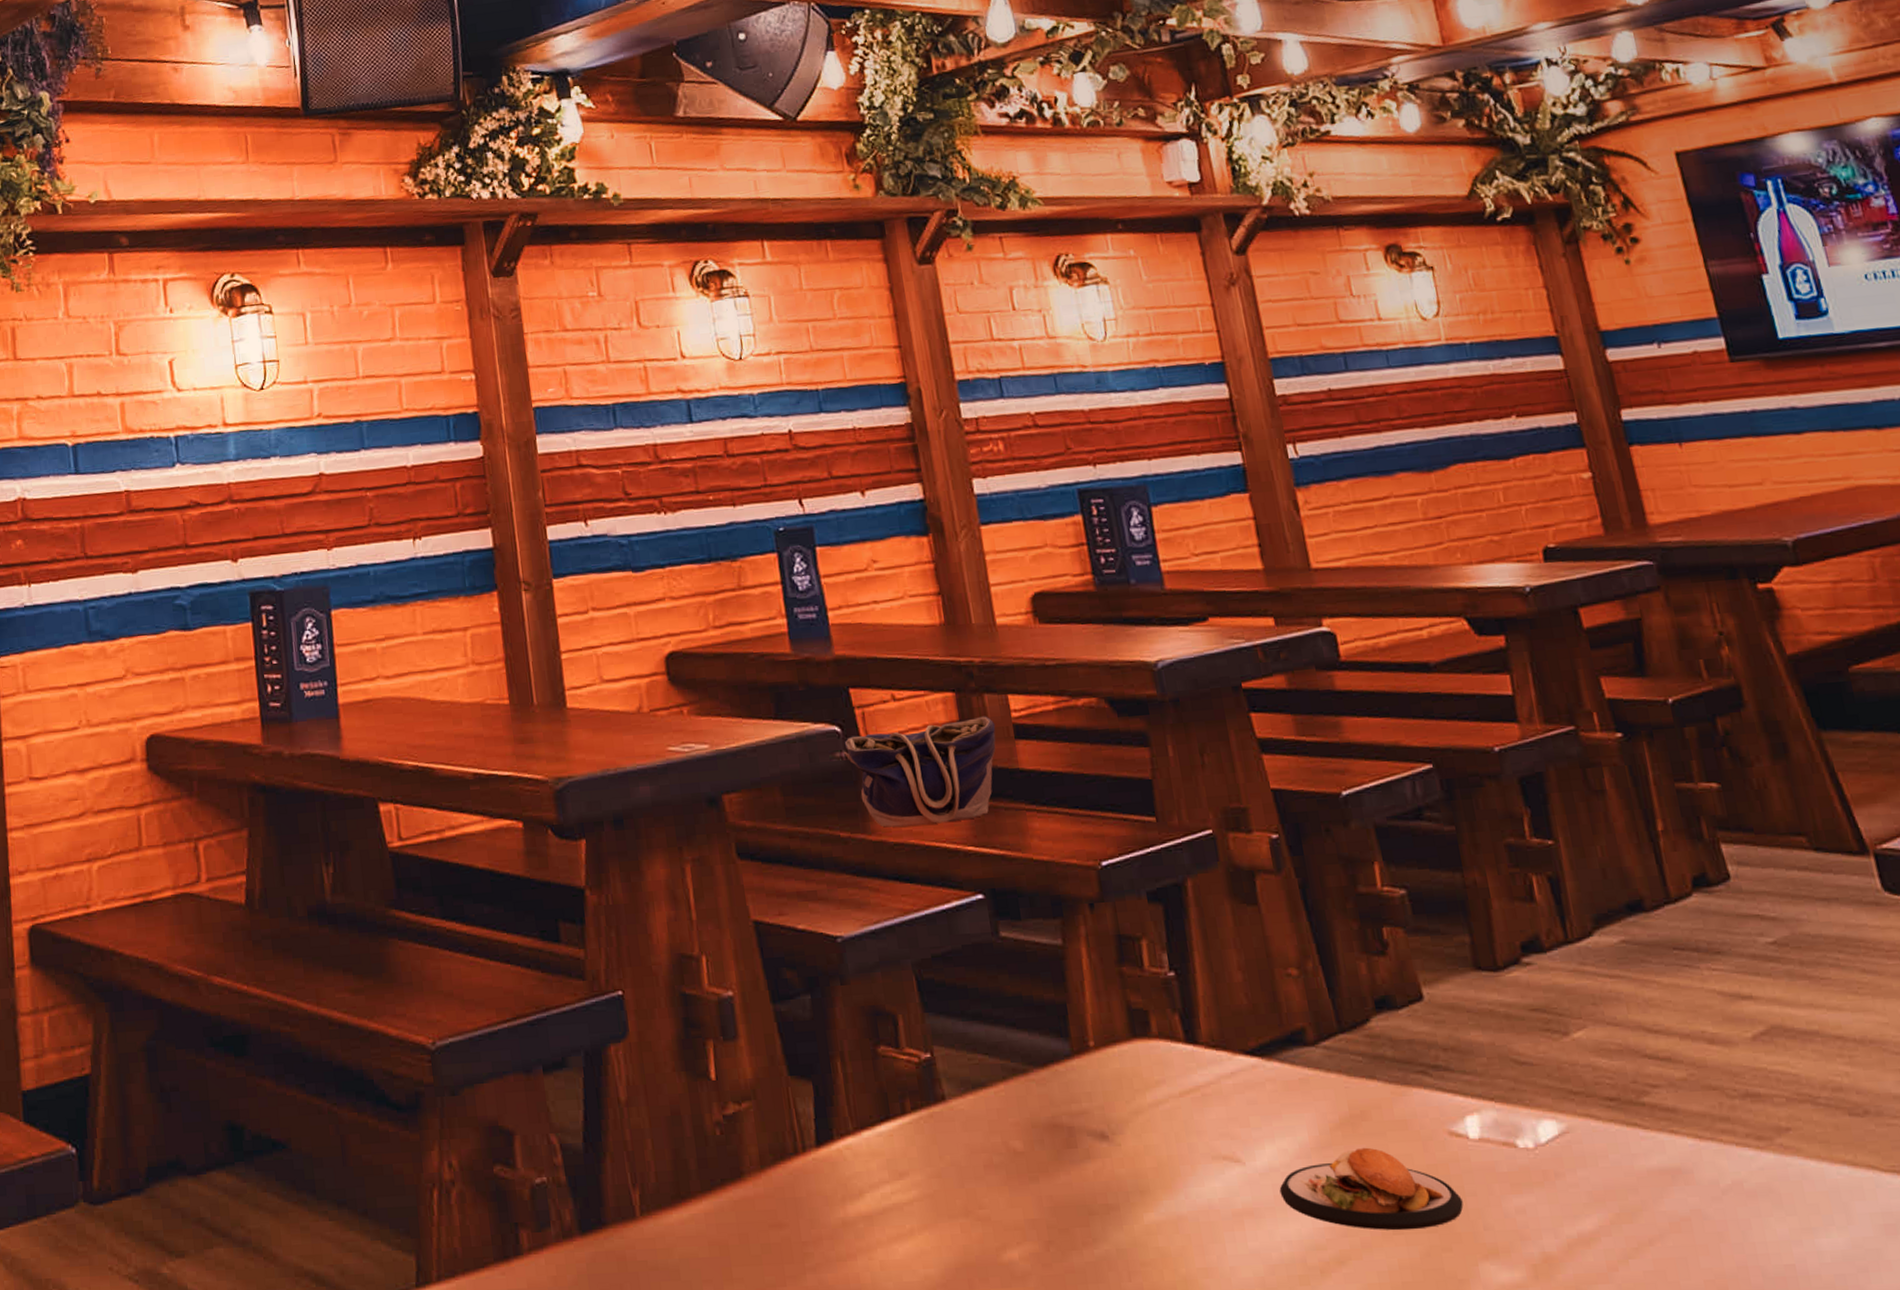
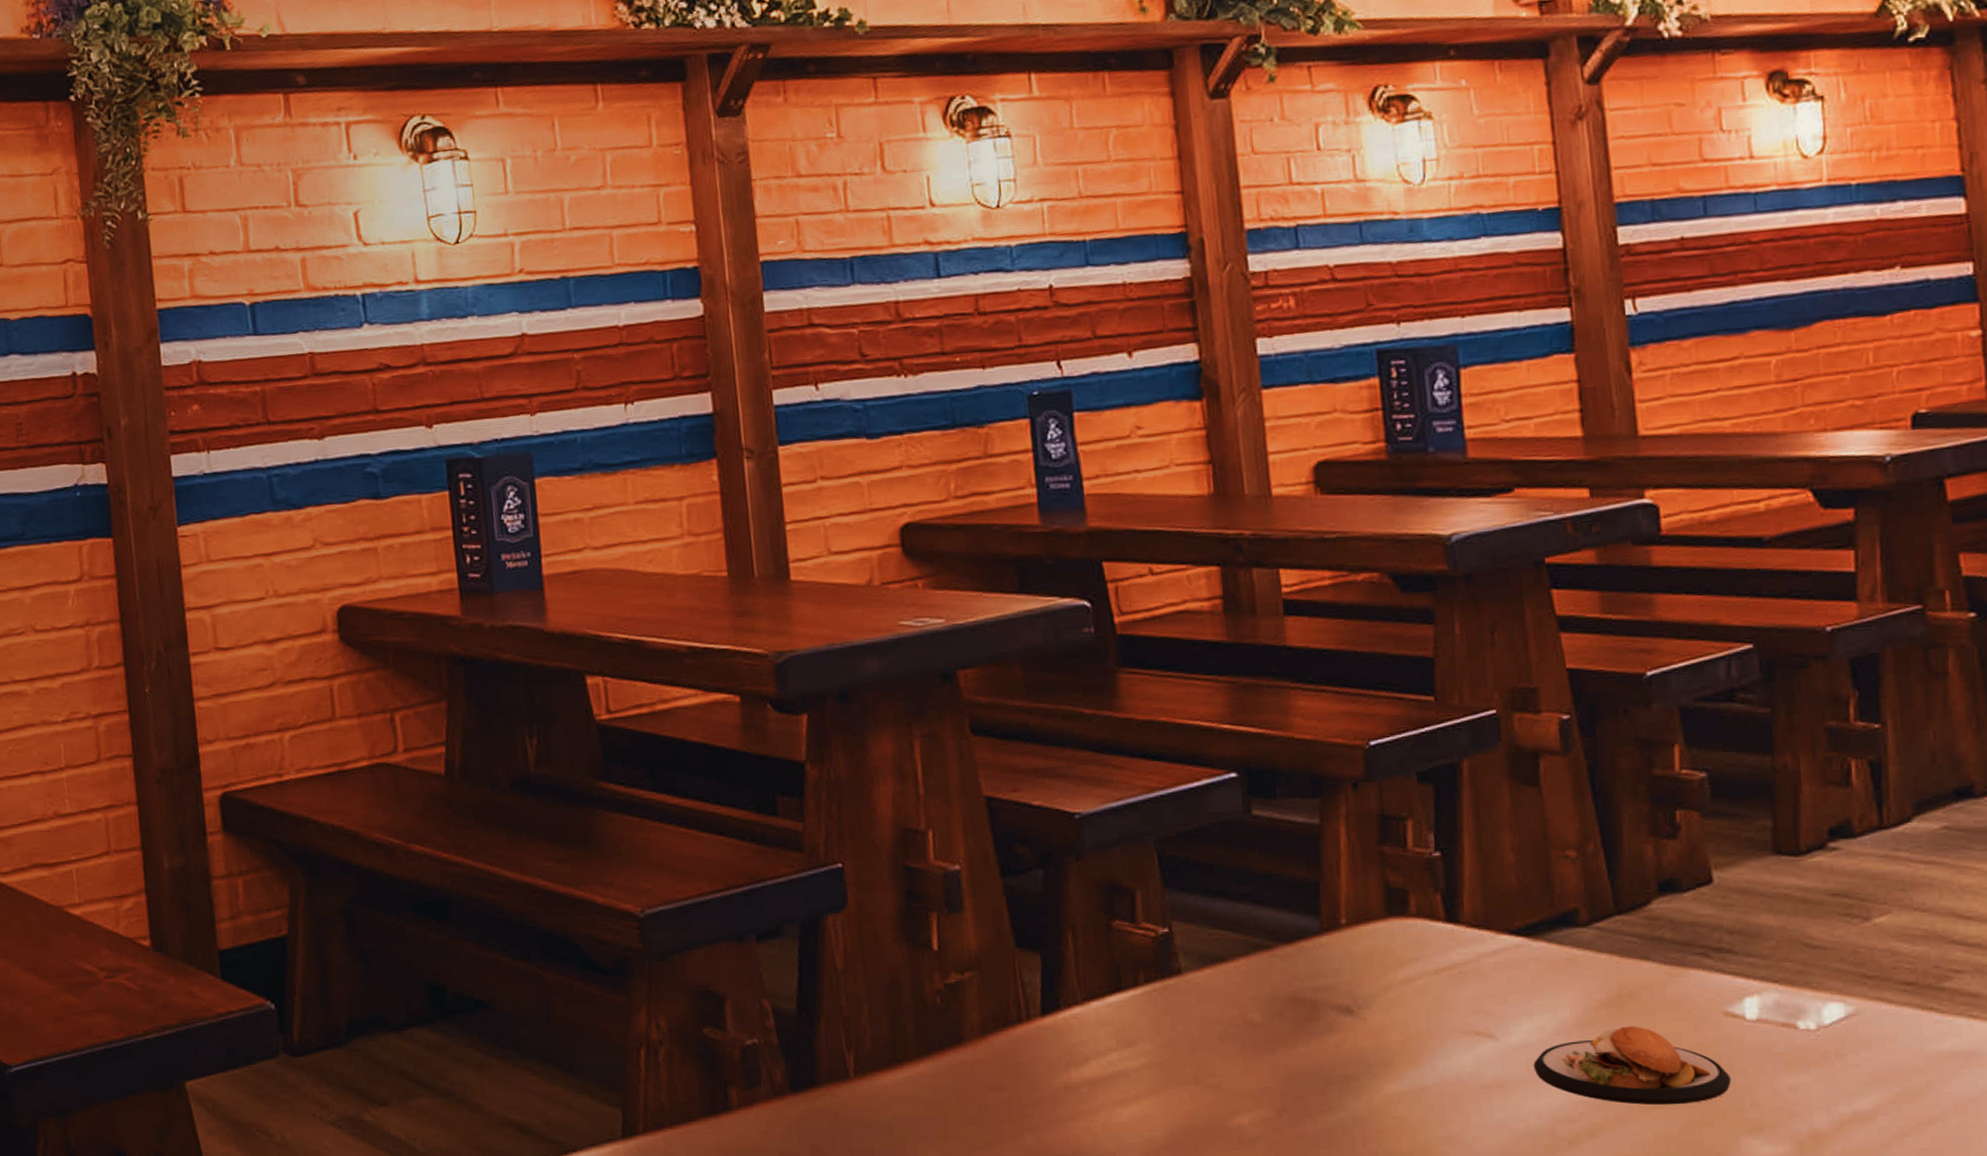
tote bag: present [843,716,996,828] -> none [1092,591,1263,705]

